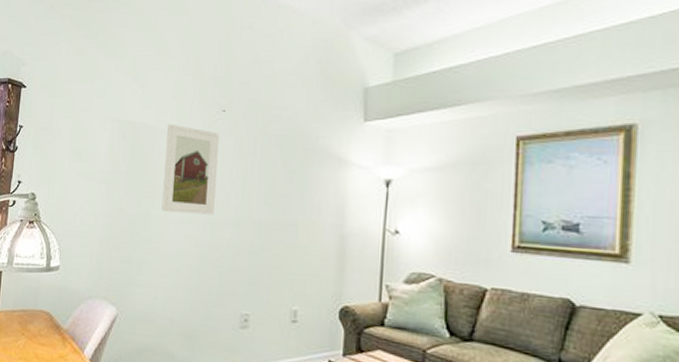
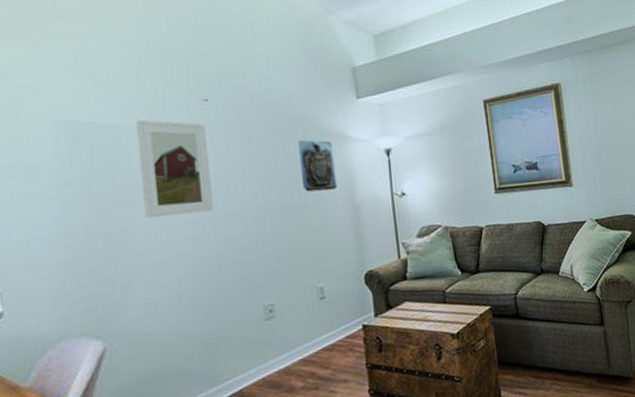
wall sculpture: none [295,159,331,214] -> present [298,140,338,192]

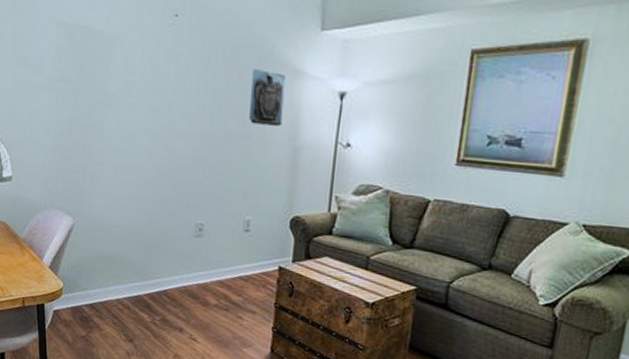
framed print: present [136,119,213,219] -> none [114,28,172,126]

